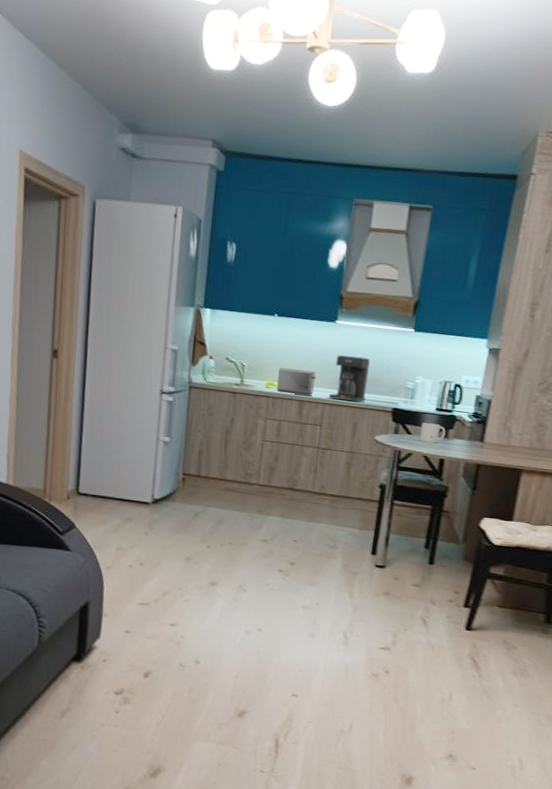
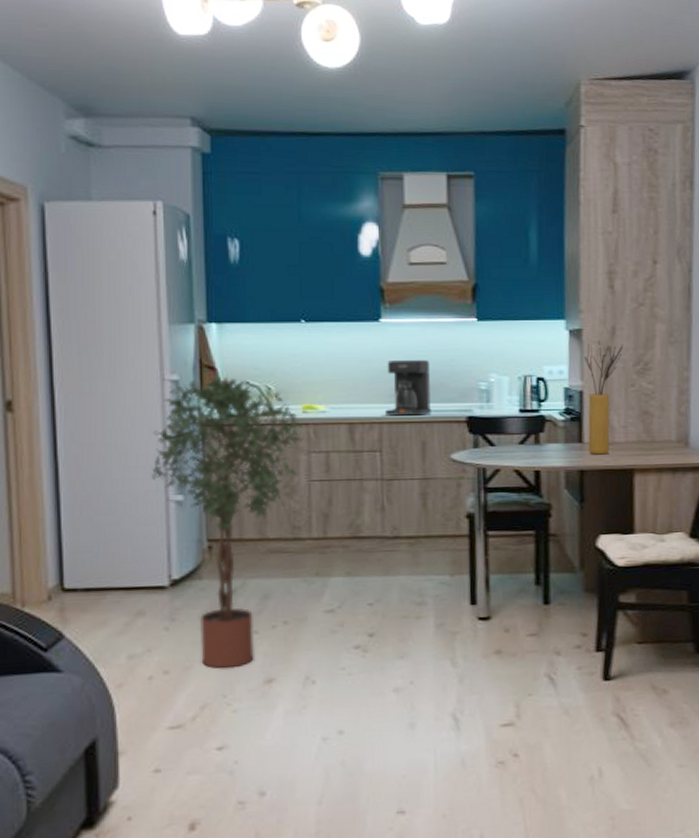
potted tree: none [149,349,266,571] -> present [152,374,305,669]
toaster: present [277,367,317,396] -> none [315,385,366,417]
mug: present [419,422,446,444] -> none [504,428,536,454]
vase: none [487,359,534,455] -> present [585,340,624,455]

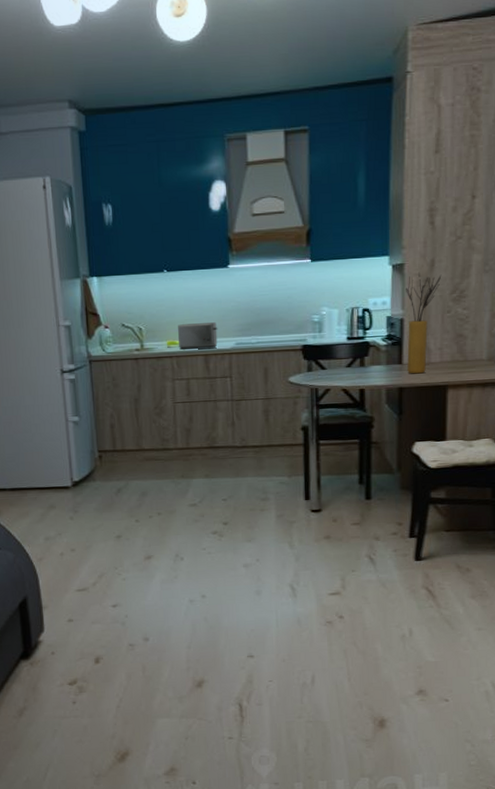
potted tree: present [152,374,305,669] -> none [53,319,169,548]
toaster: none [315,385,366,417] -> present [177,322,218,351]
coffee maker: present [386,359,432,416] -> none [234,298,273,348]

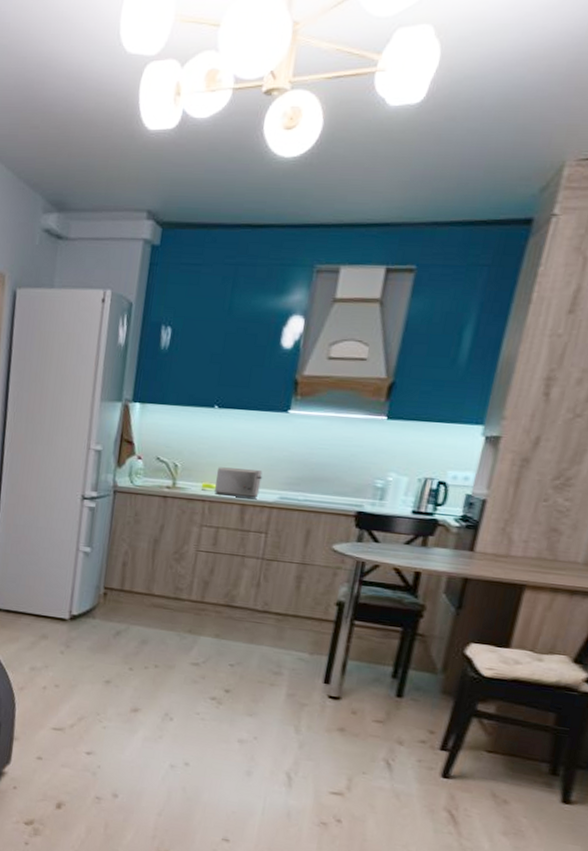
vase: present [406,272,442,374] -> none [478,449,546,567]

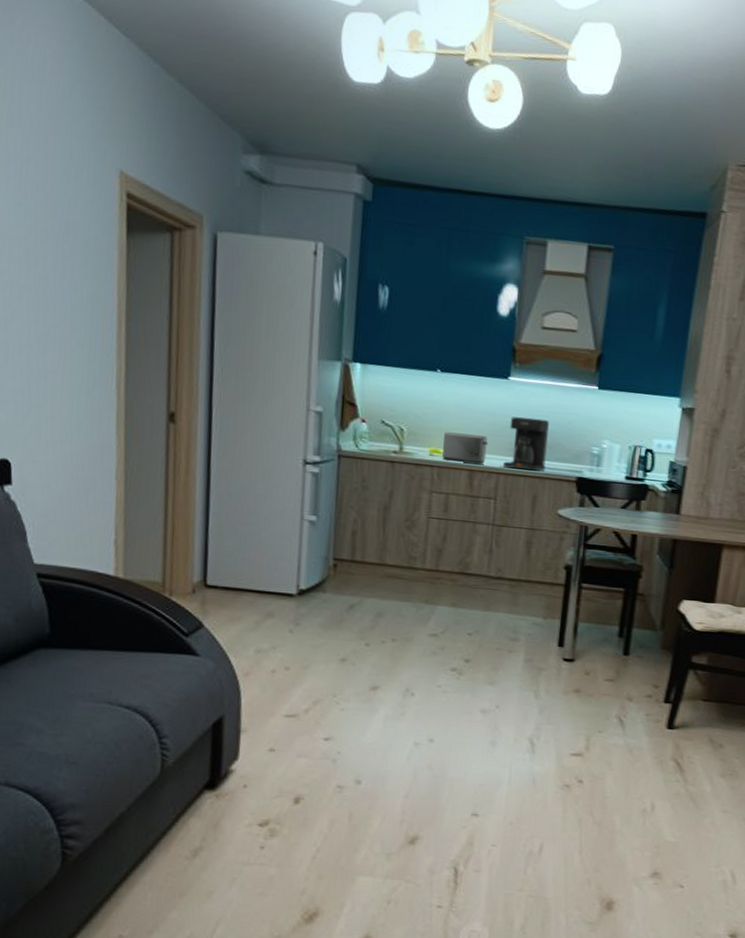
coffee maker: none [277,450,330,505] -> present [504,417,549,471]

